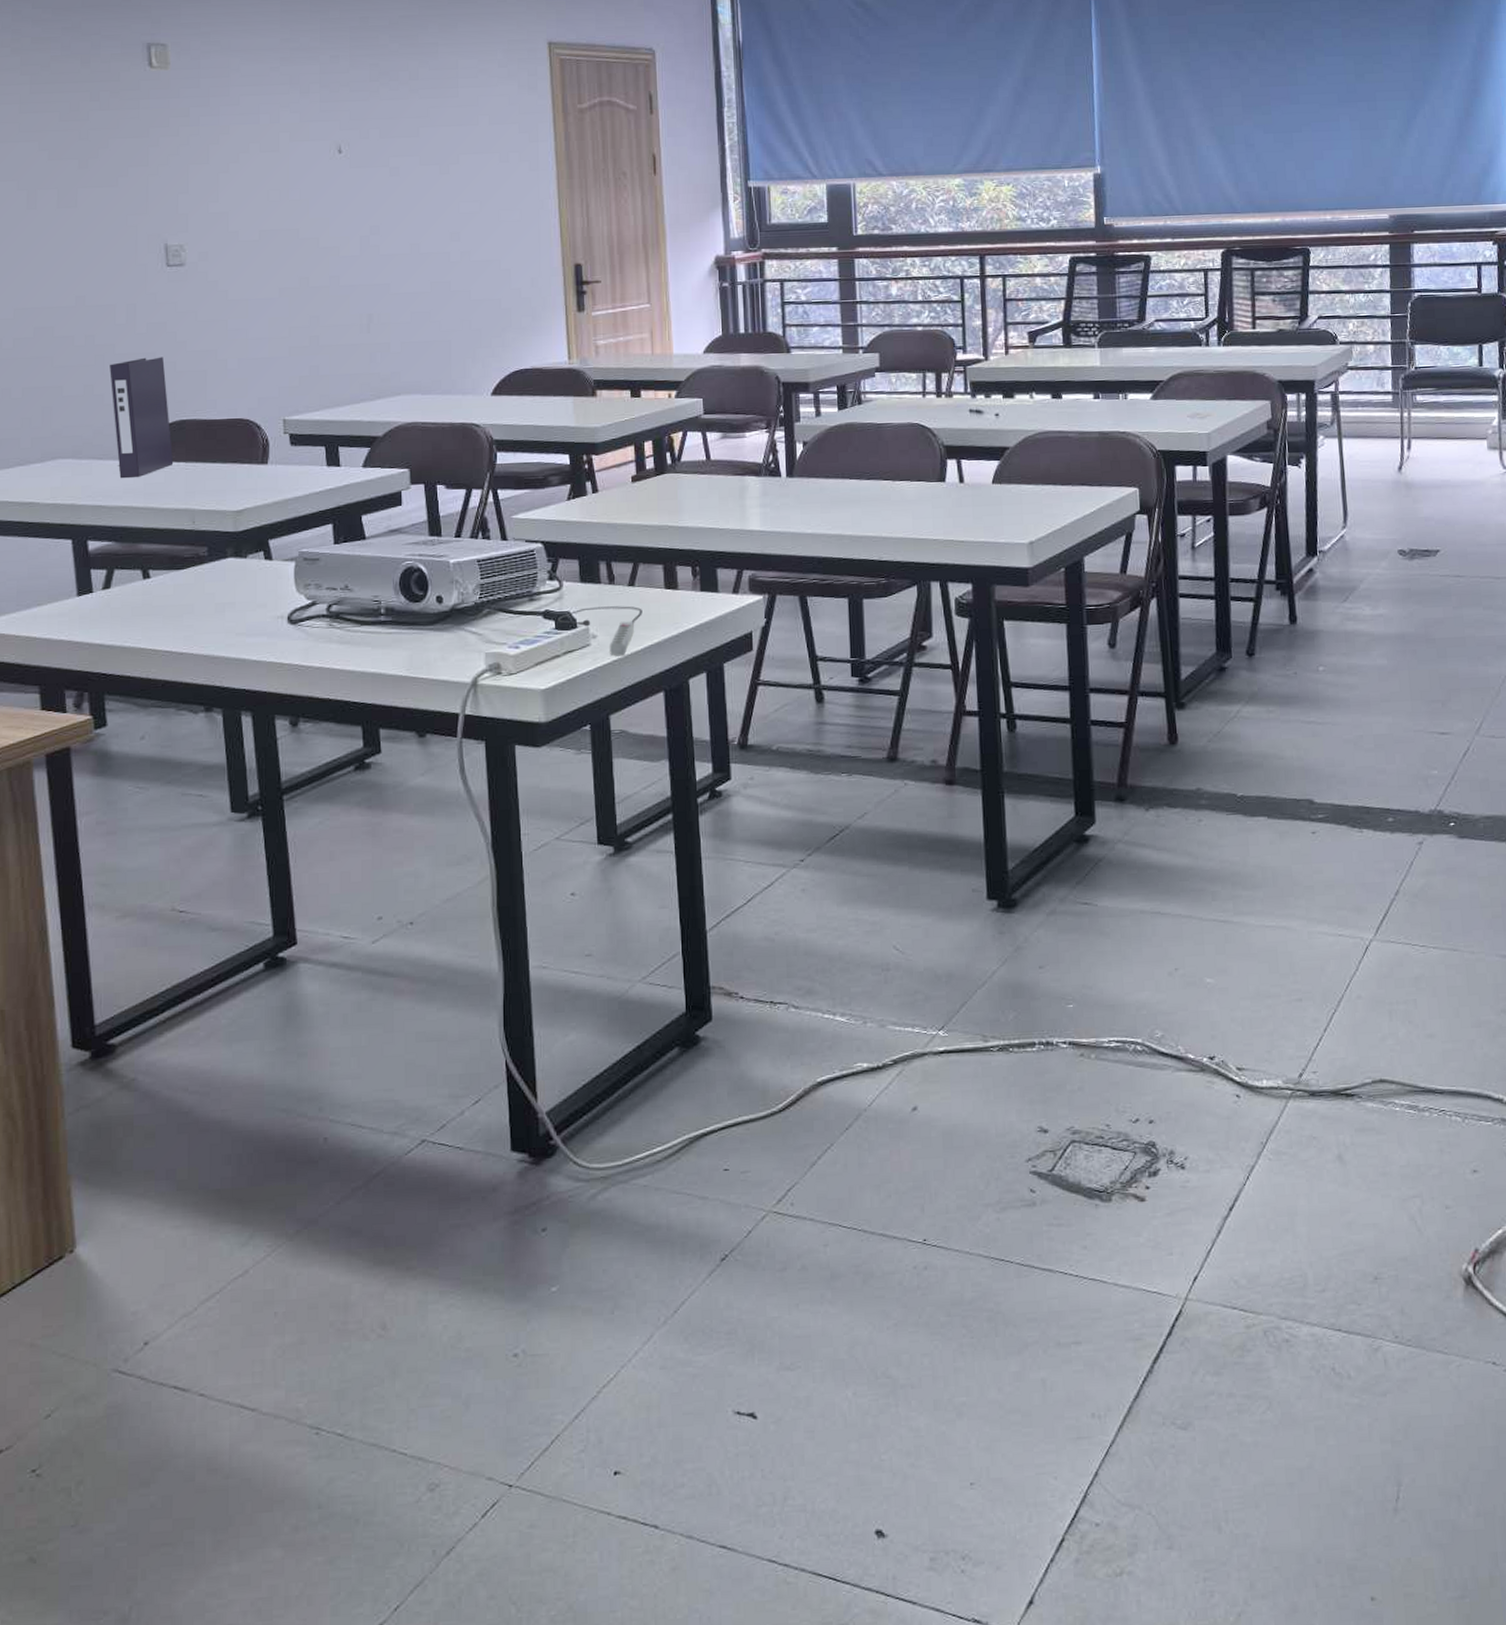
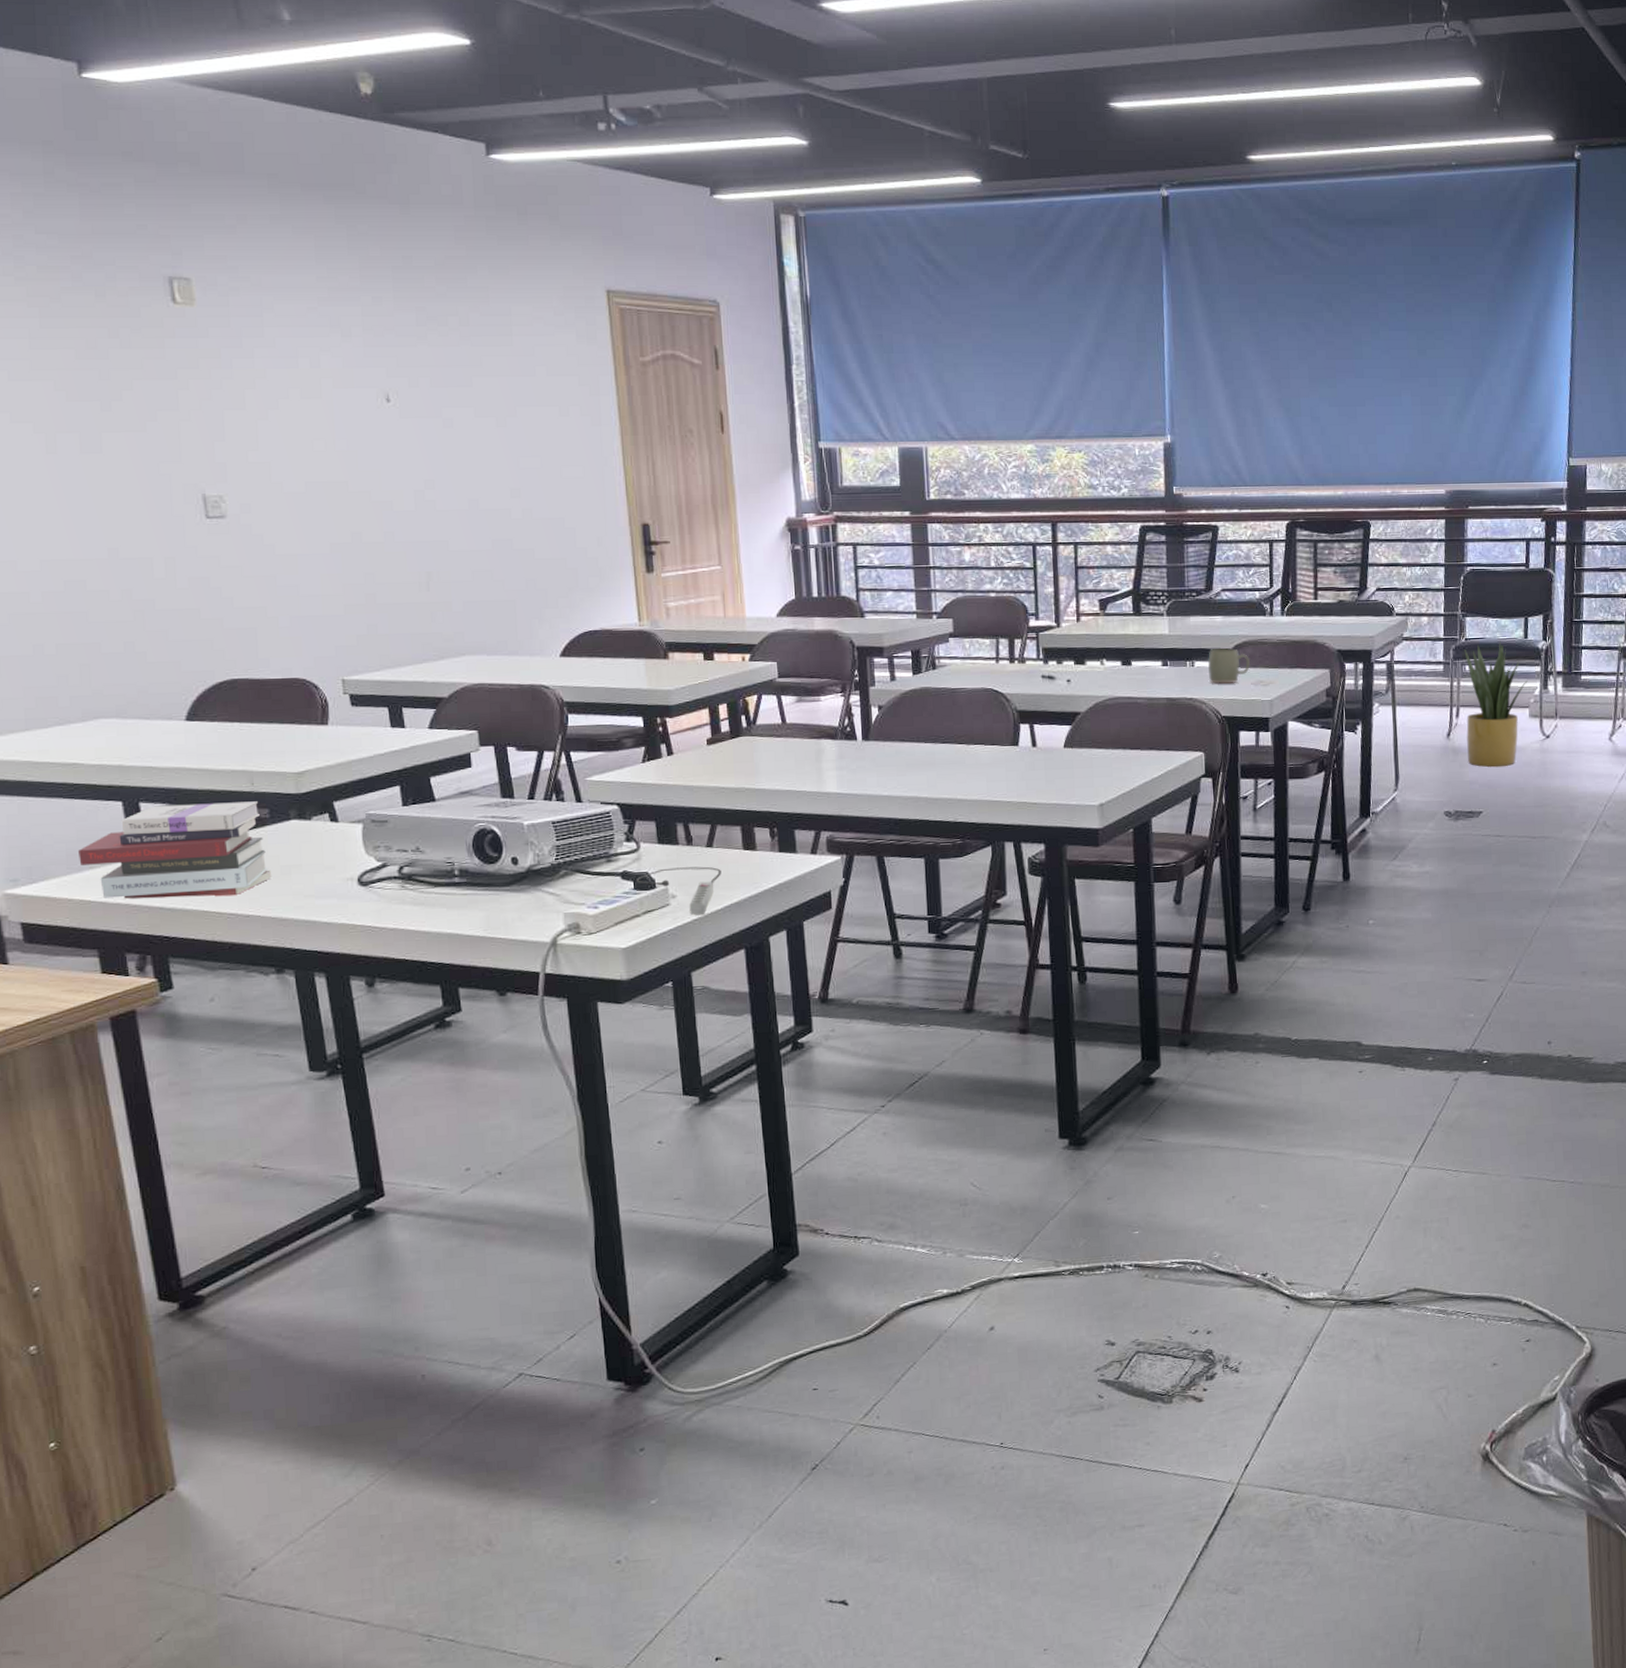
books: none [28,539,207,636] -> present [78,801,272,899]
binder: present [110,357,174,479] -> none [150,613,227,739]
mug: none [1140,380,1187,417] -> present [1207,648,1251,684]
planter: none [1414,369,1485,502] -> present [1464,641,1528,767]

